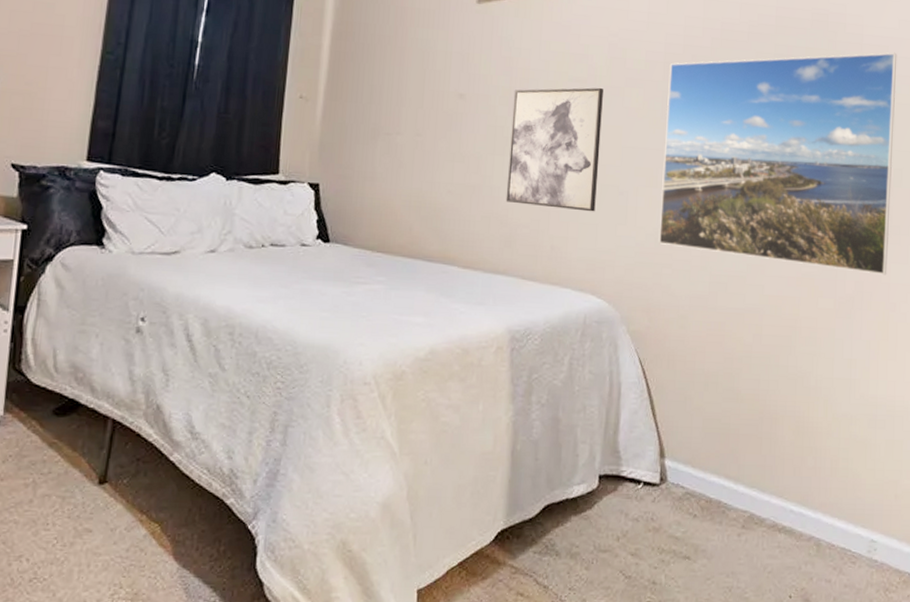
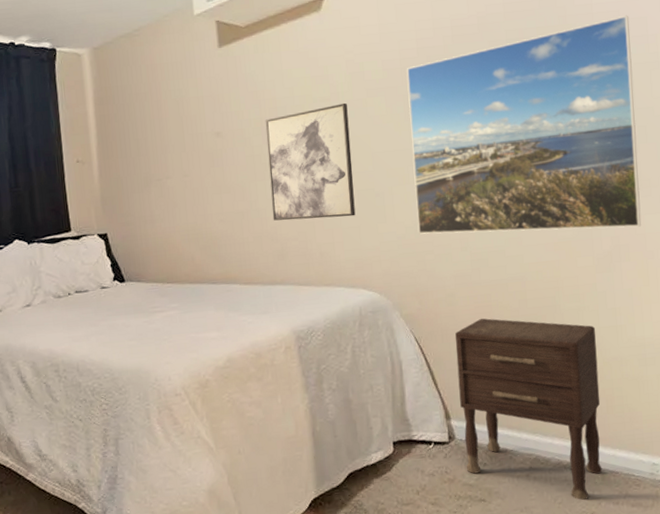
nightstand: none [674,348,829,572] -> present [455,318,603,500]

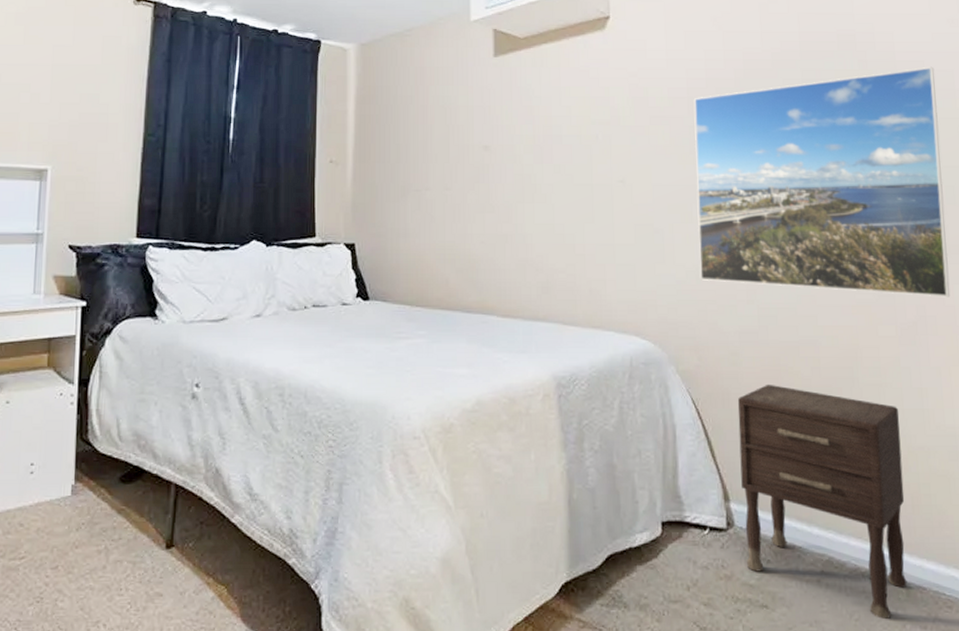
wall art: present [265,102,356,221] -> none [538,128,631,253]

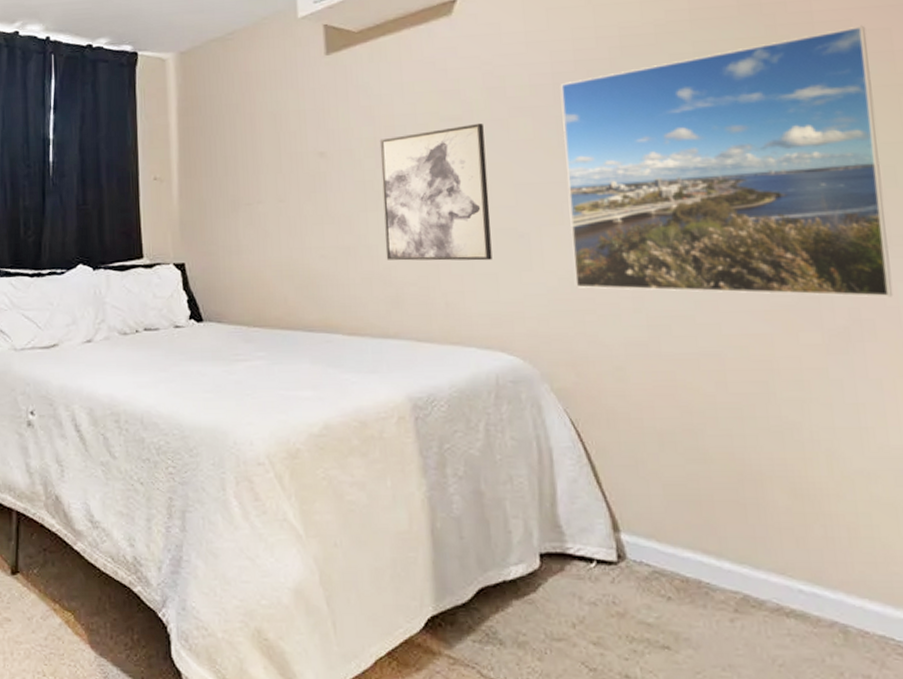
wall art: none [538,128,631,253] -> present [379,123,493,261]
nightstand: present [737,384,908,619] -> none [625,401,845,665]

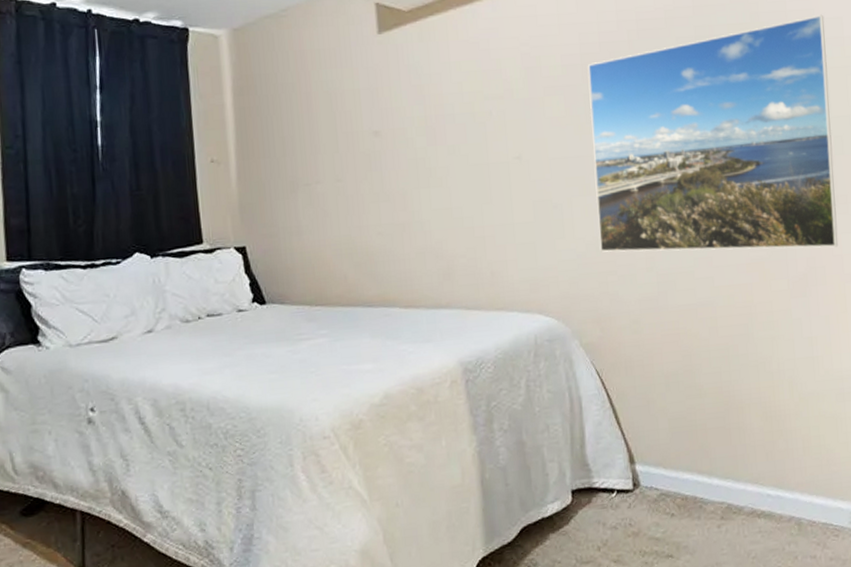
wall art: present [379,123,493,261] -> none [430,101,531,235]

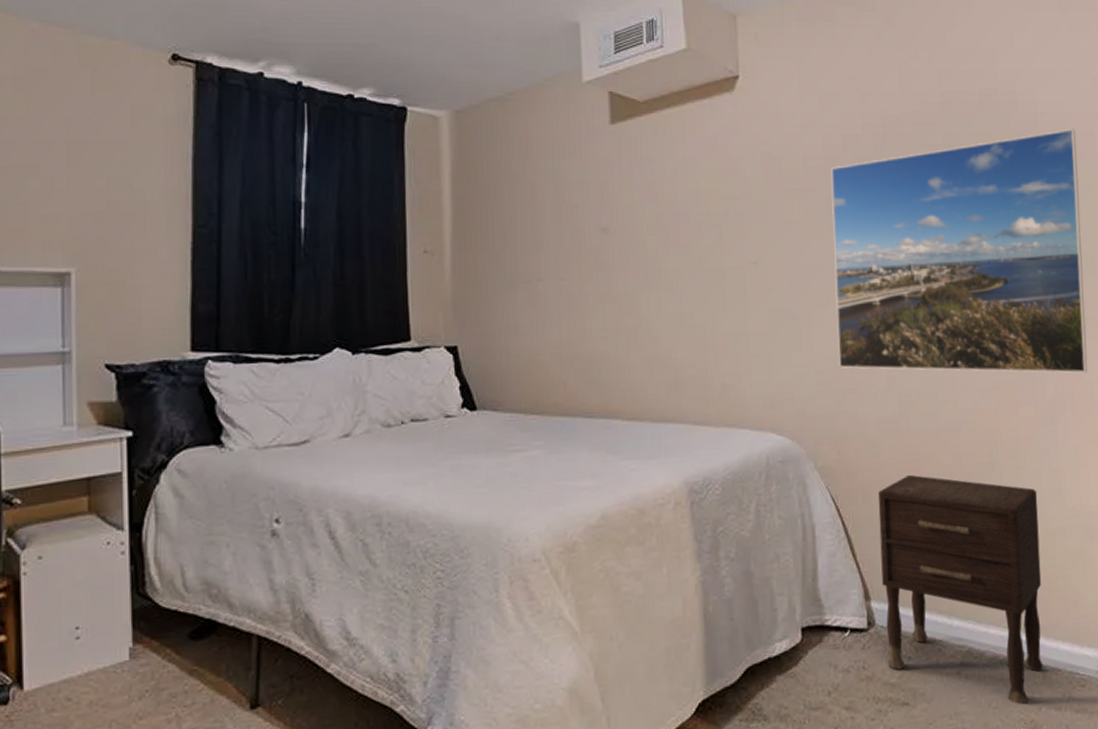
nightstand: none [640,348,799,554] -> present [878,474,1044,704]

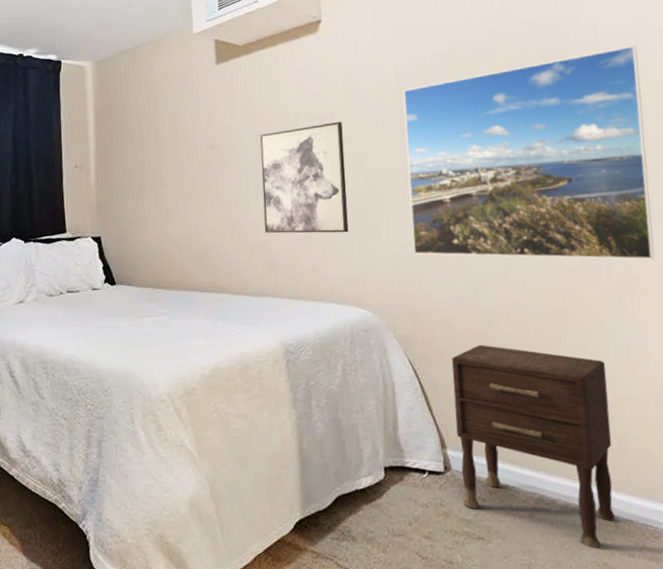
wall art: none [662,203,766,343] -> present [259,121,349,234]

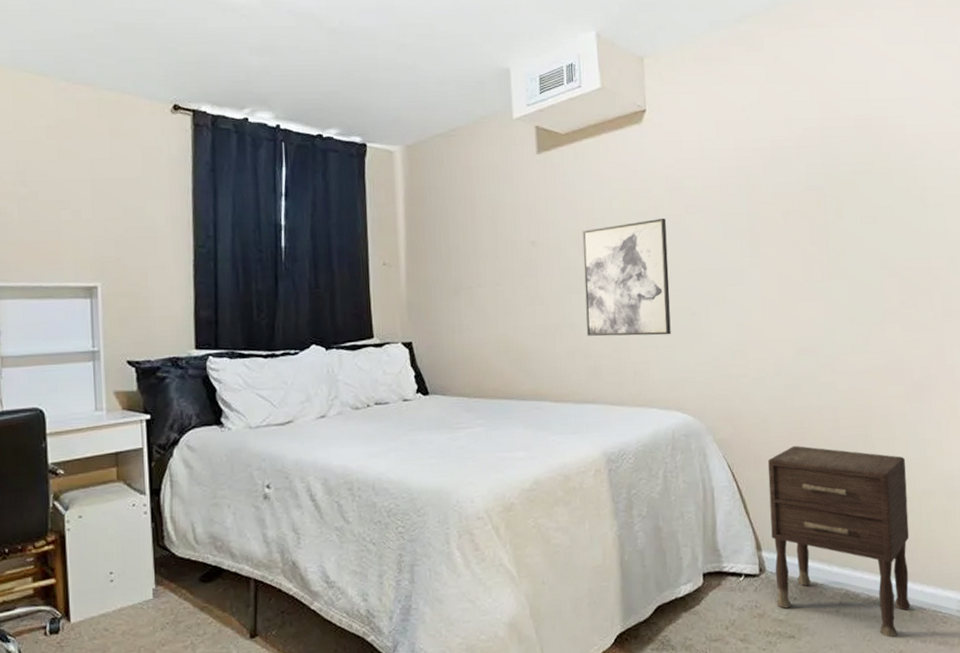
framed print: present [402,45,655,260] -> none [725,147,951,358]

